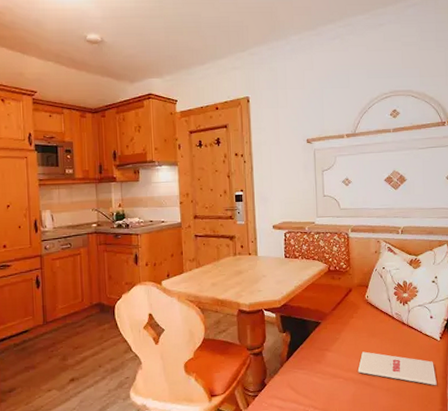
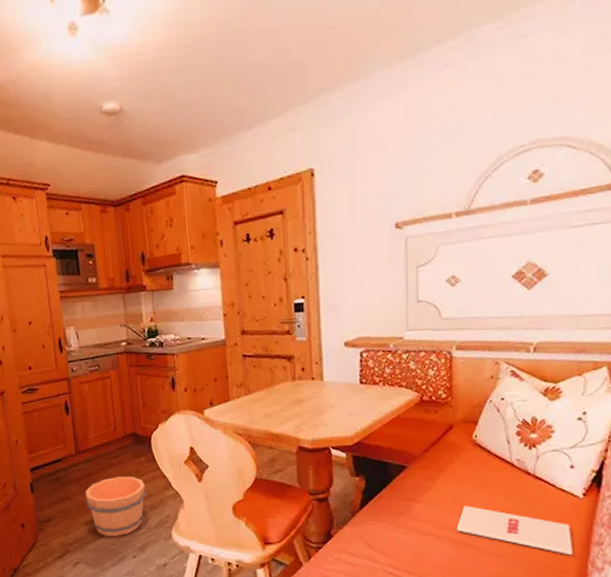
bucket: none [50,342,108,402] -> present [85,476,146,536]

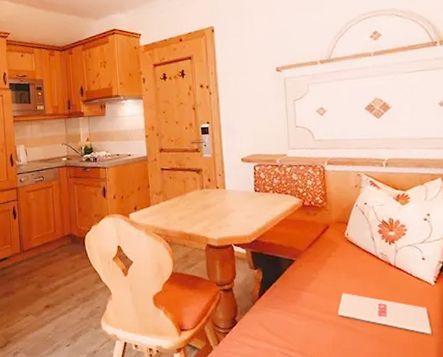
bucket: present [85,476,146,536] -> none [27,272,80,327]

